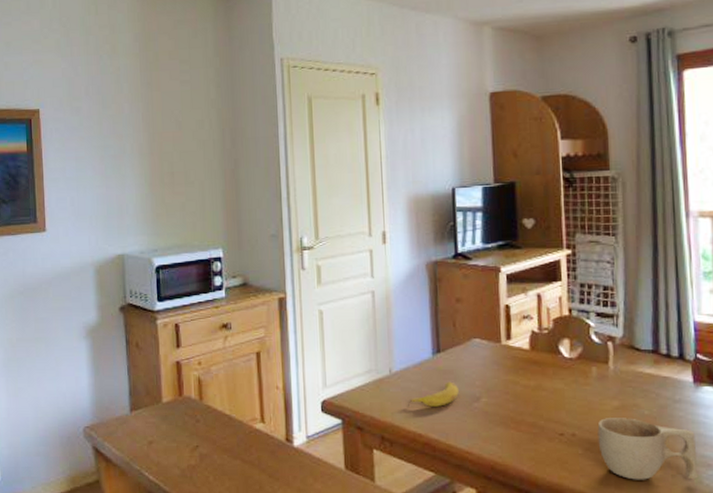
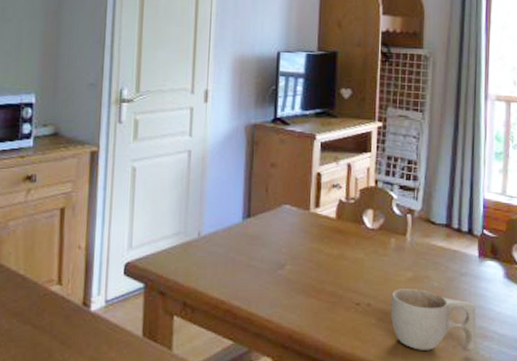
fruit: present [408,381,459,407] -> none [213,247,265,273]

